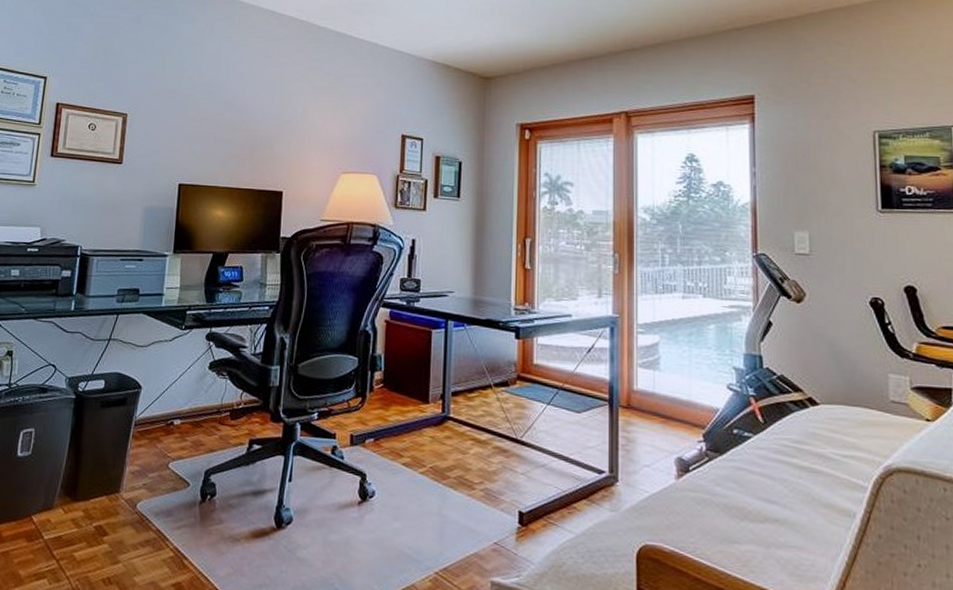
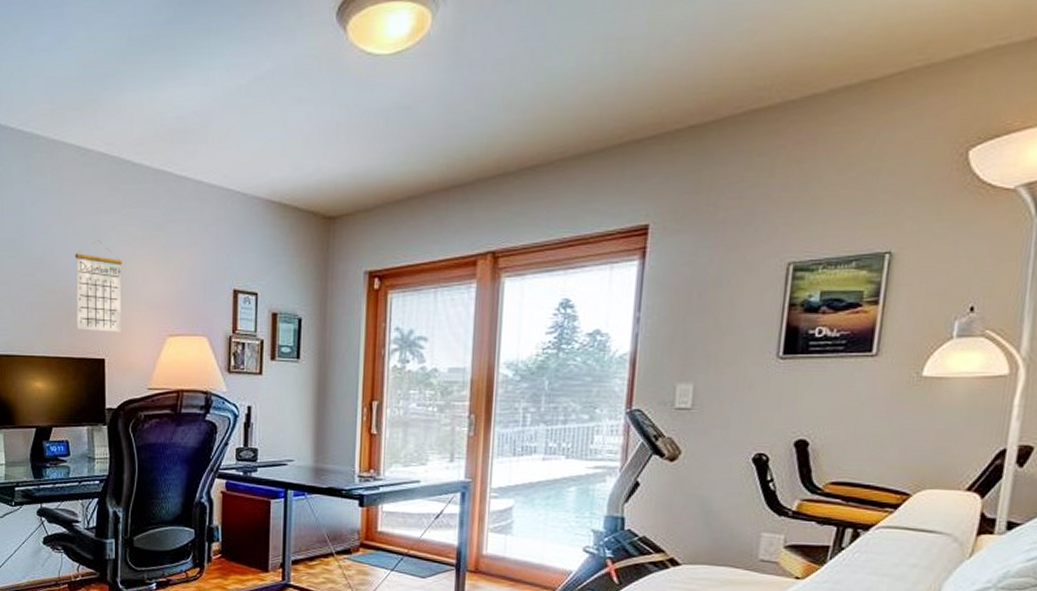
calendar: none [259,88,304,168] -> present [75,240,122,332]

